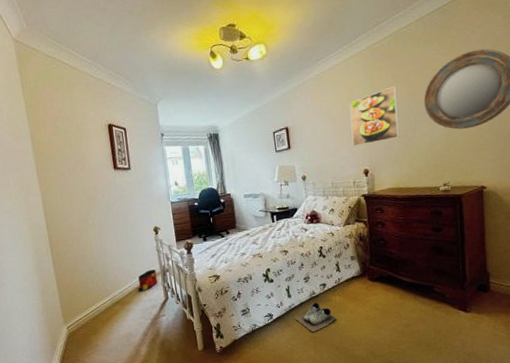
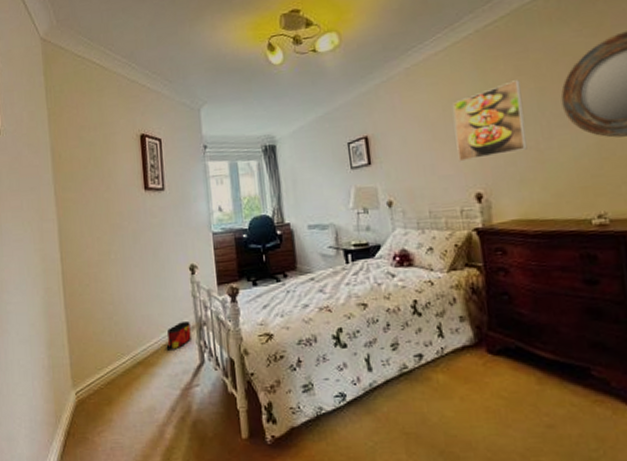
shoe: present [295,302,337,333] -> none [378,381,440,426]

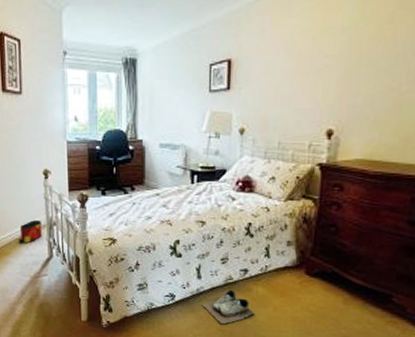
shoe: none [378,381,440,426] -> present [202,290,255,325]
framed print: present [453,80,528,162] -> none [318,14,399,96]

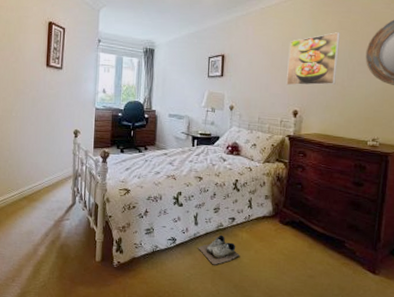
bag: present [19,220,42,244] -> none [47,172,68,192]
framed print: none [318,14,399,96] -> present [286,32,340,86]

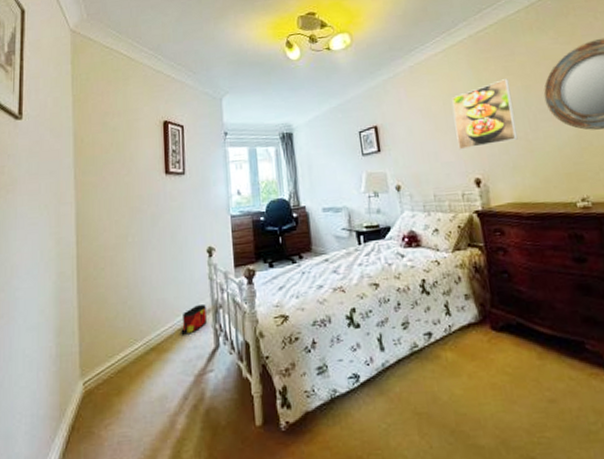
bag: none [47,172,68,192] -> present [181,305,207,335]
shoe: present [198,235,240,265] -> none [390,359,450,406]

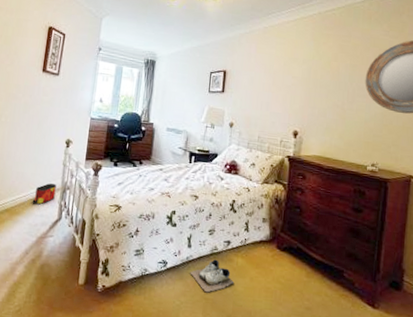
shoe: none [390,359,450,406] -> present [190,259,235,293]
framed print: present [452,79,518,150] -> none [287,55,341,107]

